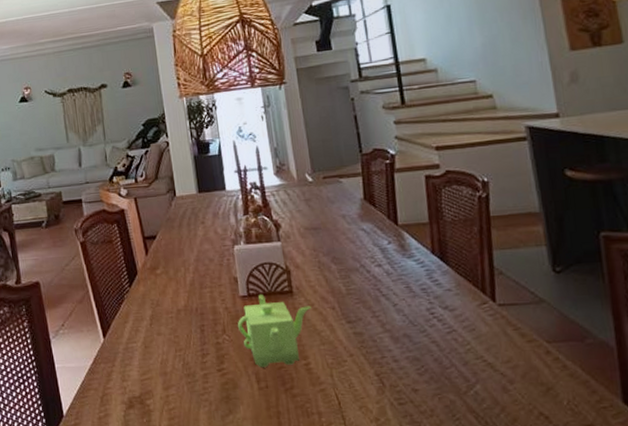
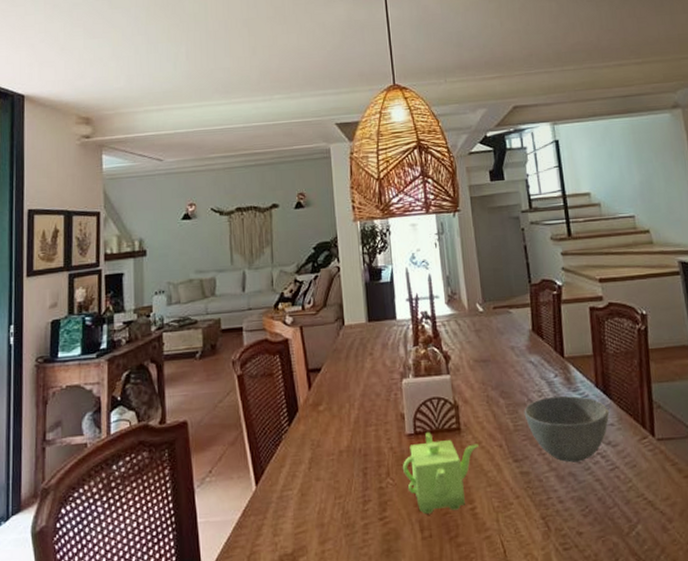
bowl: none [356,262,447,325] -> present [524,396,610,463]

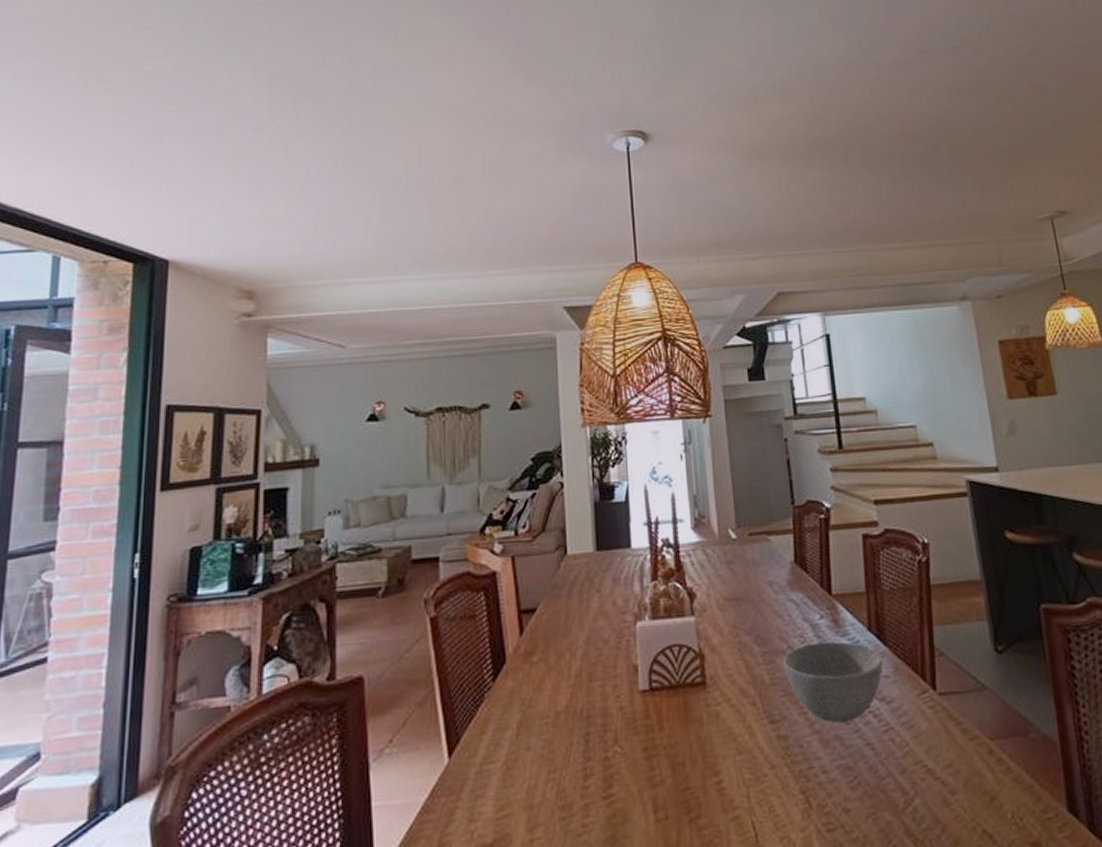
teapot: present [403,432,479,515] -> none [634,688,727,791]

